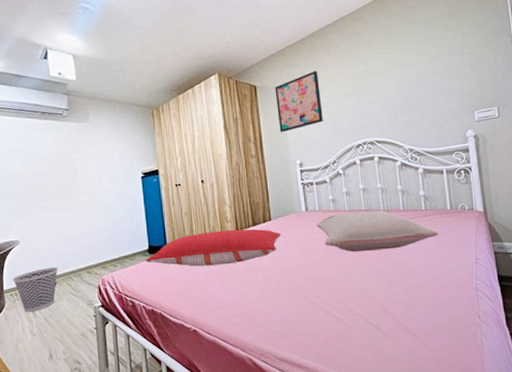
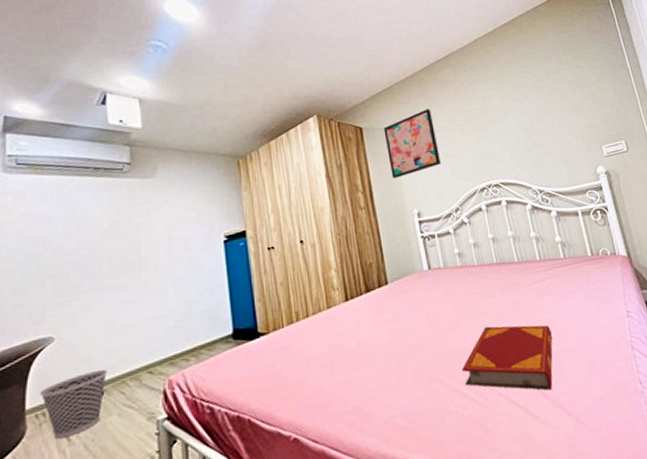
pillow: present [145,229,281,267] -> none [228,295,401,353]
pillow: present [316,210,439,252] -> none [442,262,583,316]
hardback book: none [327,261,407,316] -> present [461,325,553,391]

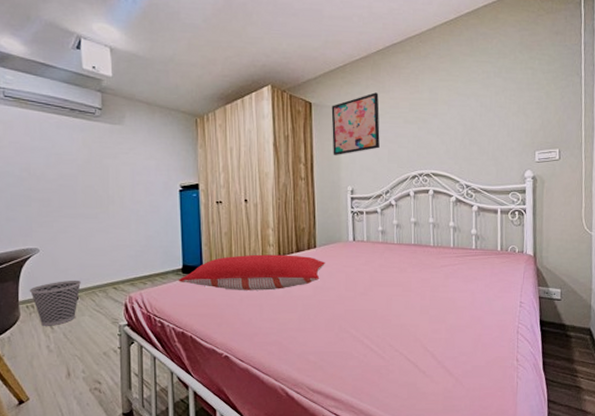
pillow: none [228,295,401,353] -> present [178,254,325,291]
hardback book: present [461,325,553,391] -> none [368,296,450,354]

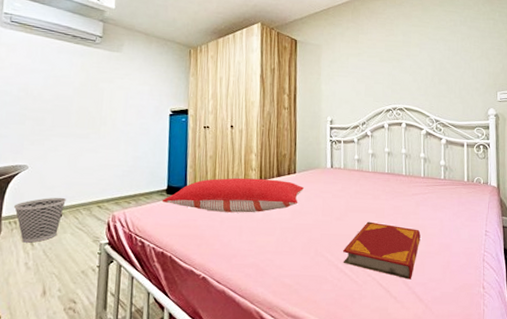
wall art: present [331,92,380,156] -> none [314,34,358,89]
hardback book: none [368,296,450,354] -> present [342,221,421,280]

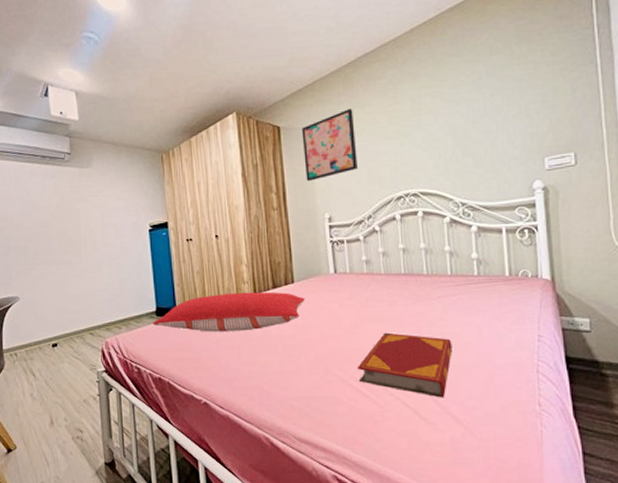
wastebasket: present [13,197,66,243] -> none [12,326,59,374]
wall art: none [314,34,358,89] -> present [301,108,358,182]

